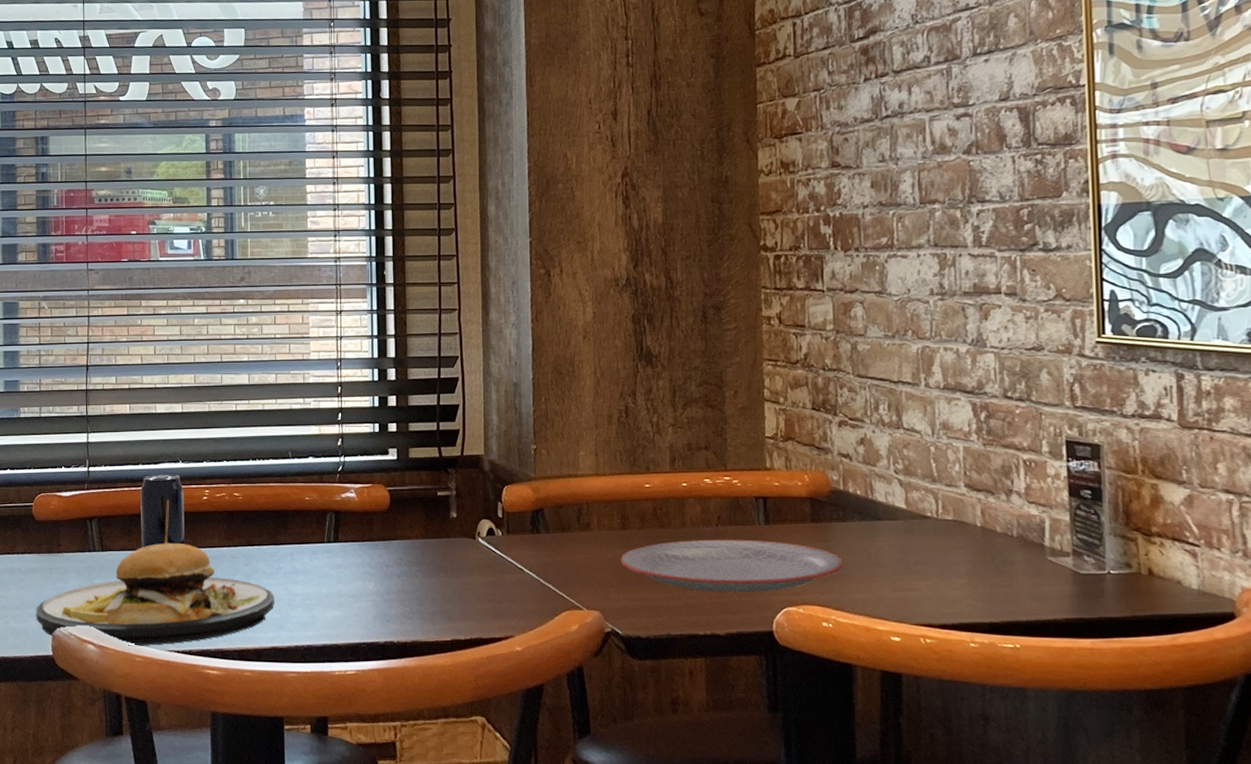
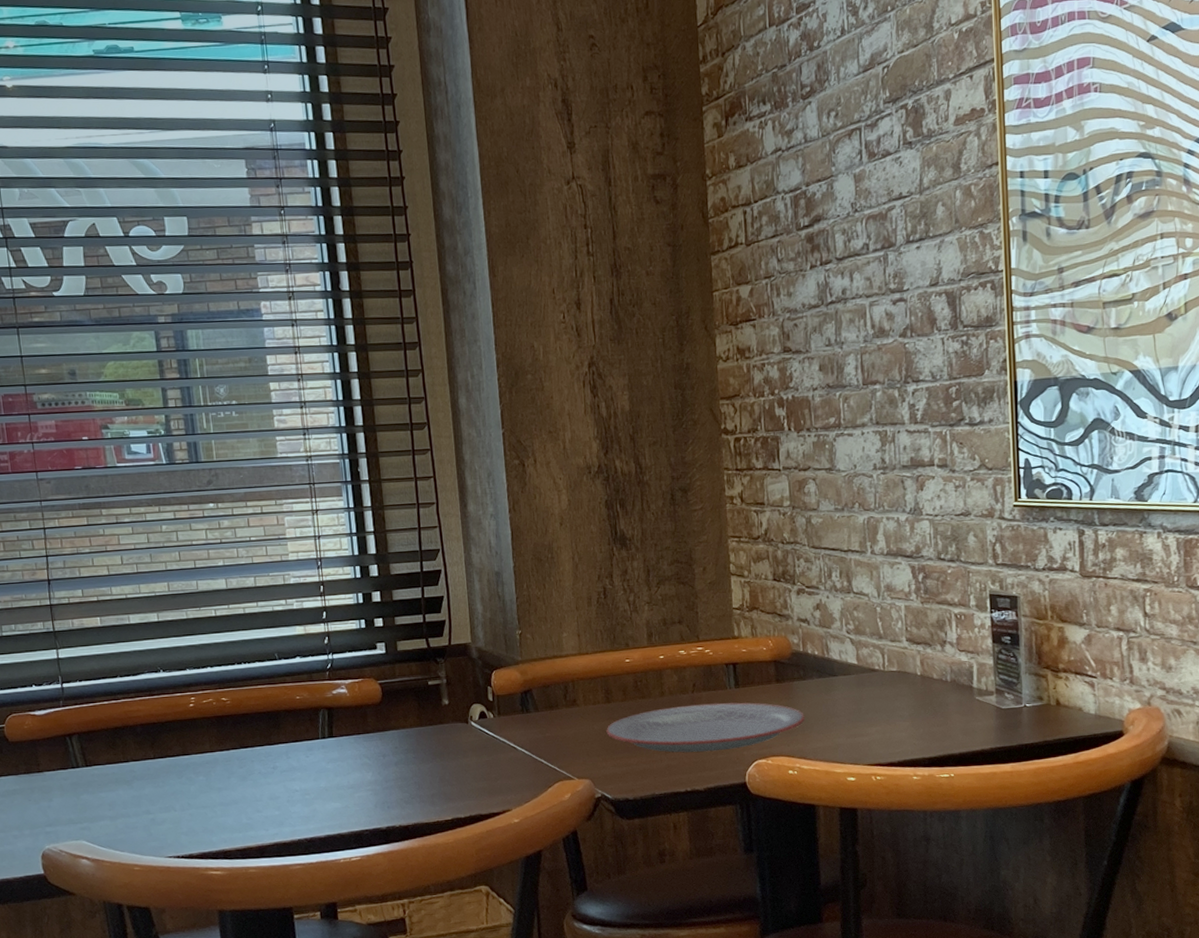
plate: present [36,500,274,646] -> none [20,710,273,857]
beverage can: present [140,474,185,548] -> none [121,684,174,760]

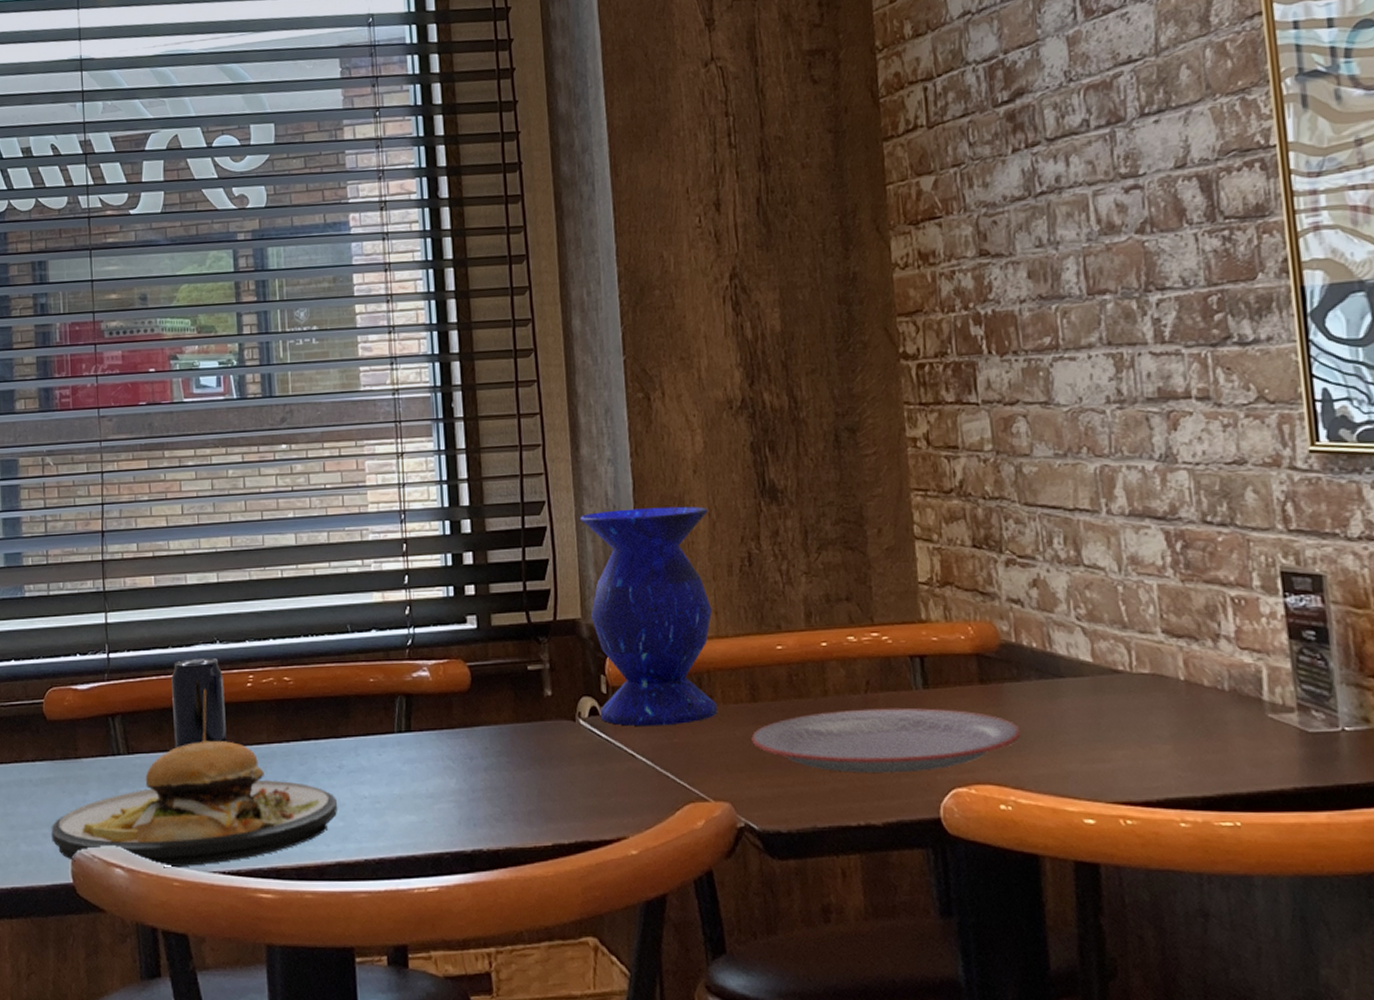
plate: none [20,710,273,857] -> present [51,689,337,868]
beverage can: none [121,684,174,760] -> present [171,657,227,748]
vase: none [469,552,580,725] -> present [580,506,717,727]

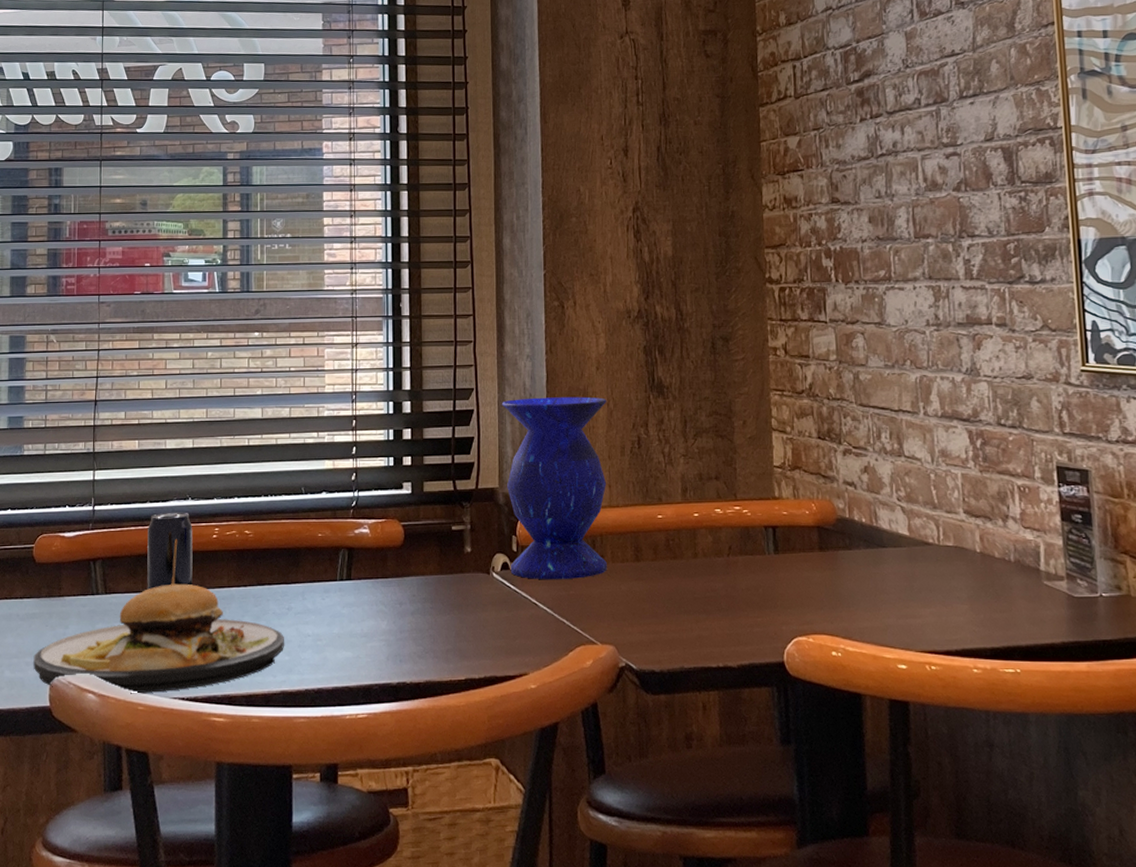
plate: present [751,707,1021,774] -> none [634,569,850,624]

